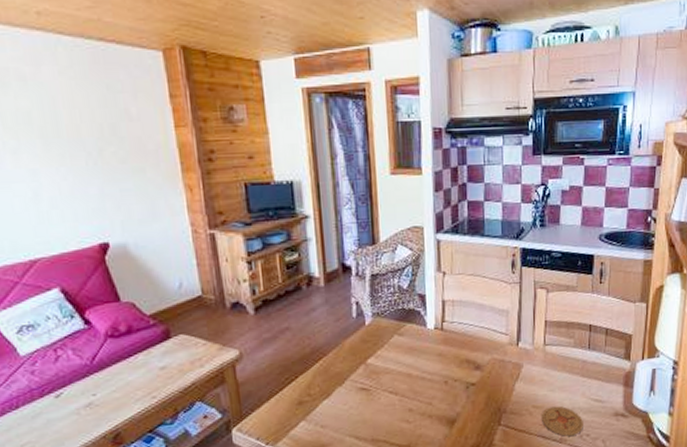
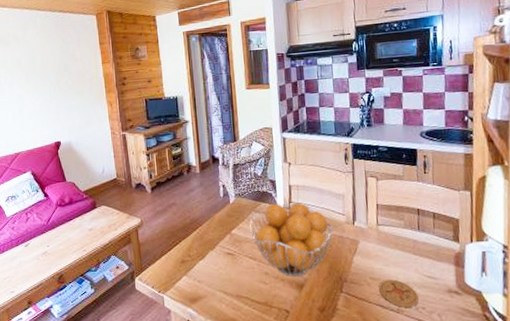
fruit basket: none [390,321,494,412] -> present [249,202,334,277]

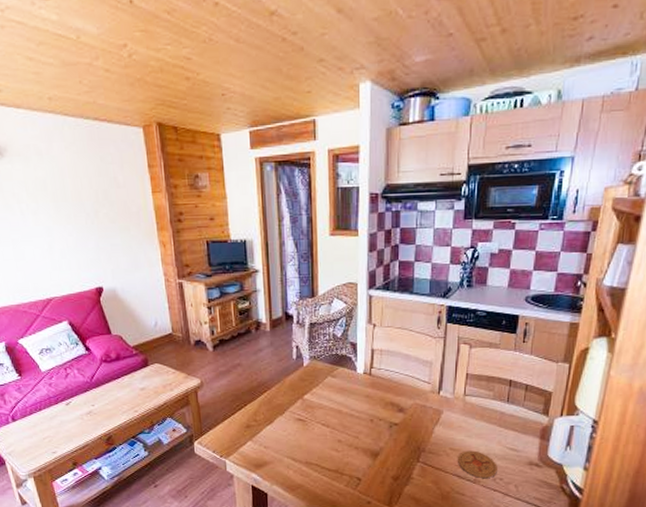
fruit basket: present [249,202,334,277] -> none [324,368,417,445]

